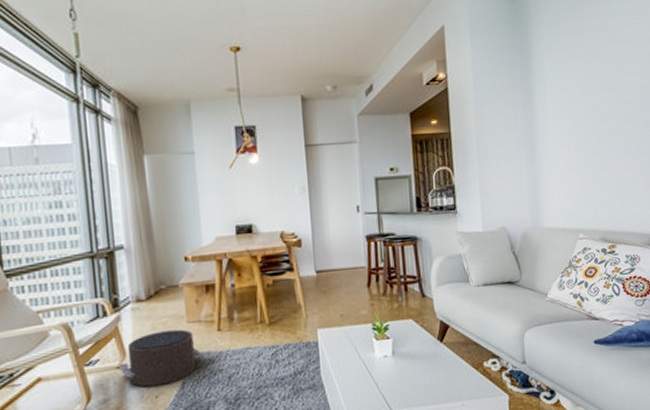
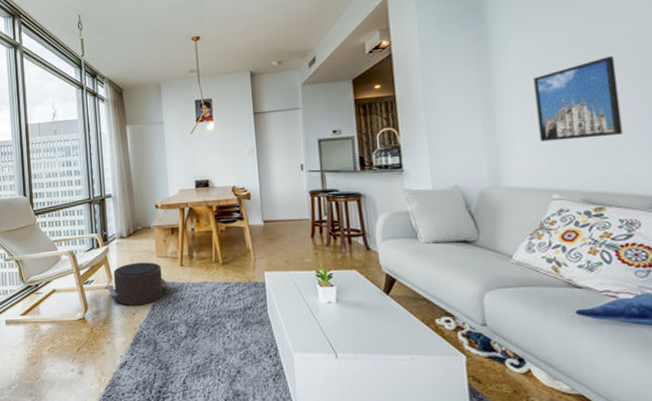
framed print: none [567,106,630,184] -> present [533,56,623,142]

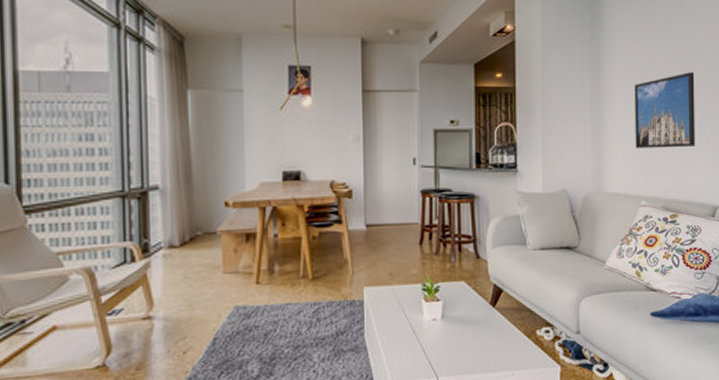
pouf: present [107,262,169,305] -> none [145,280,238,342]

